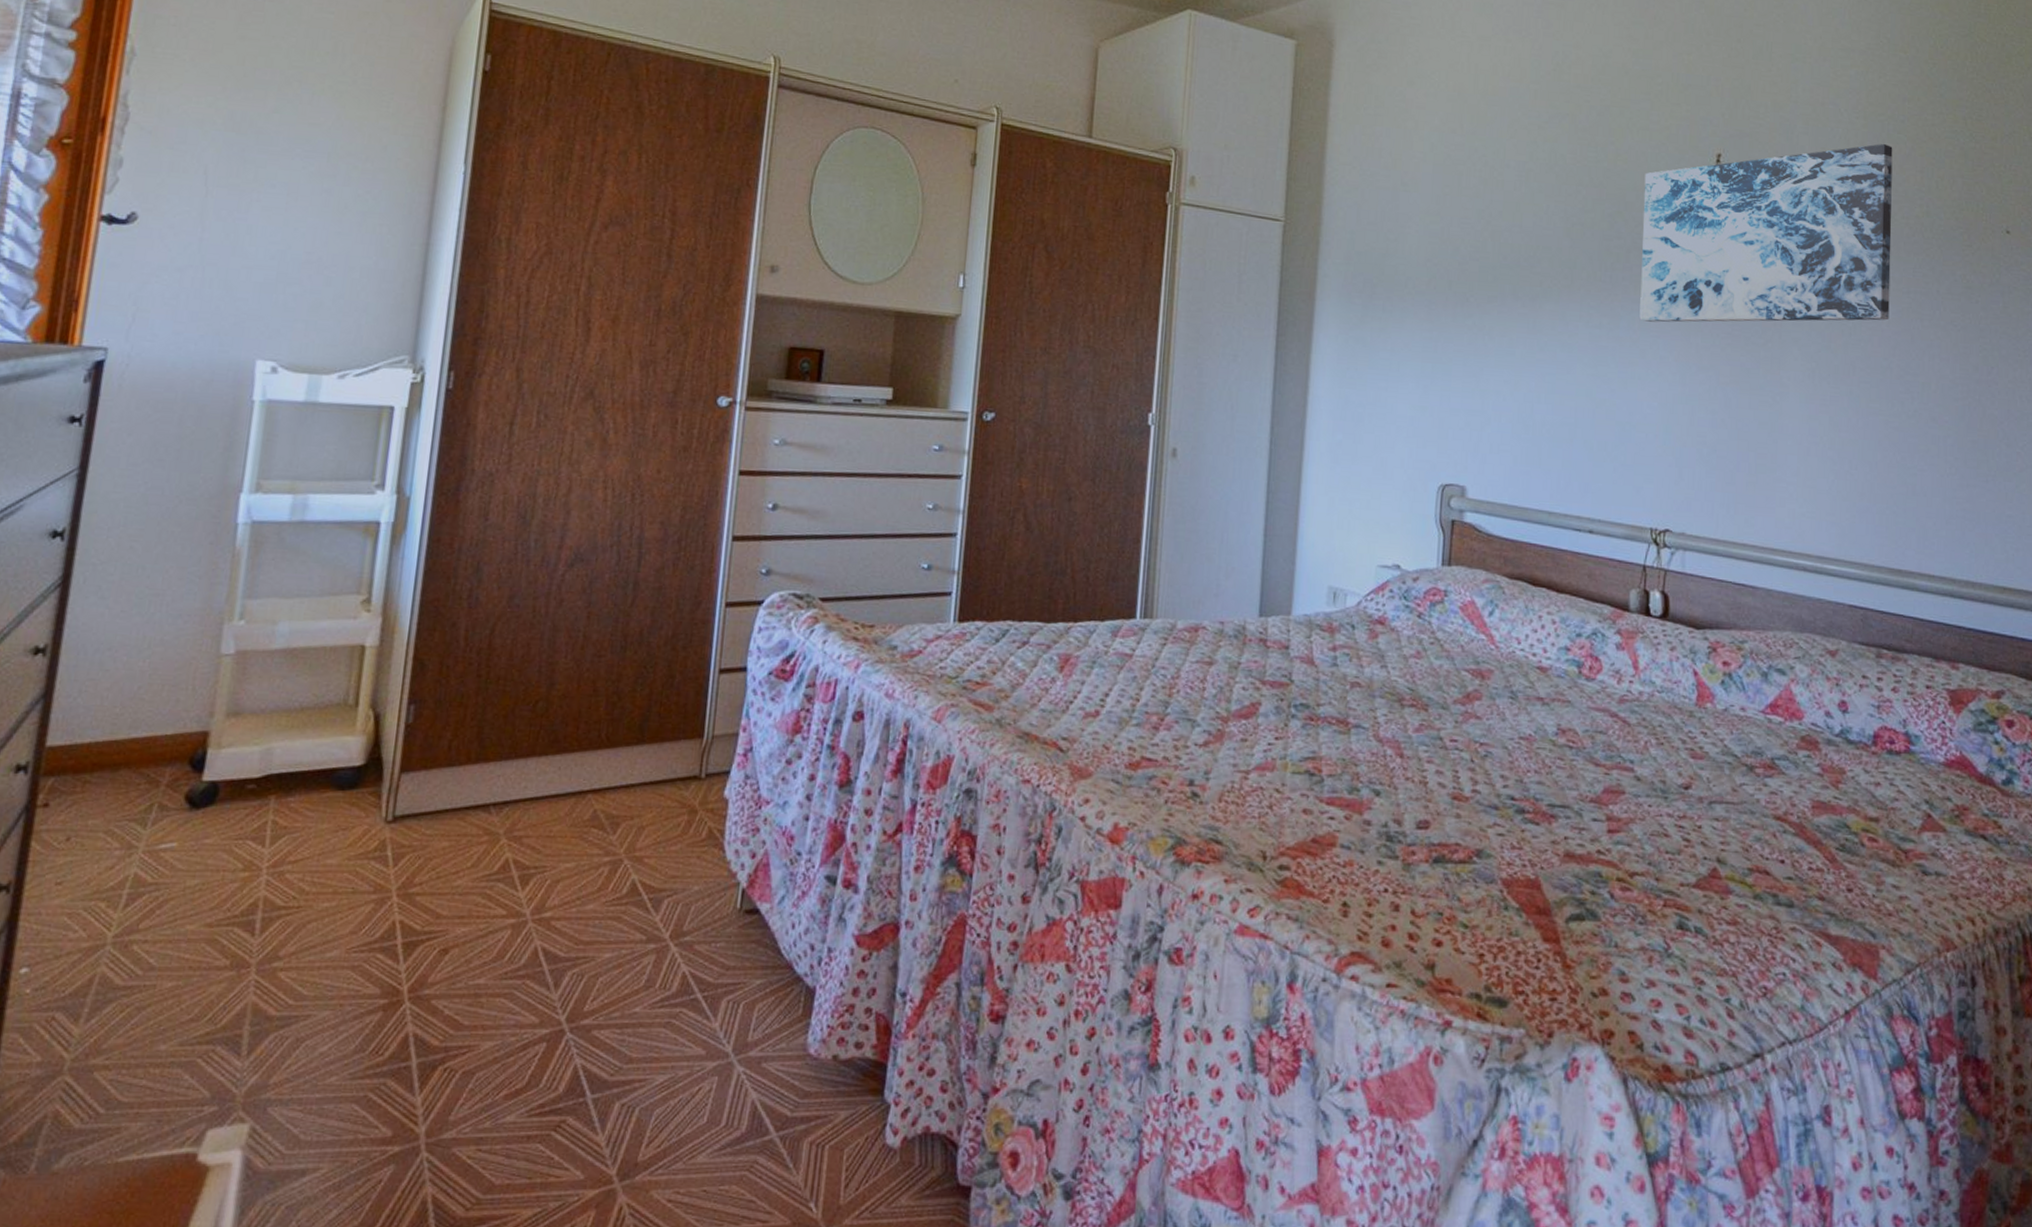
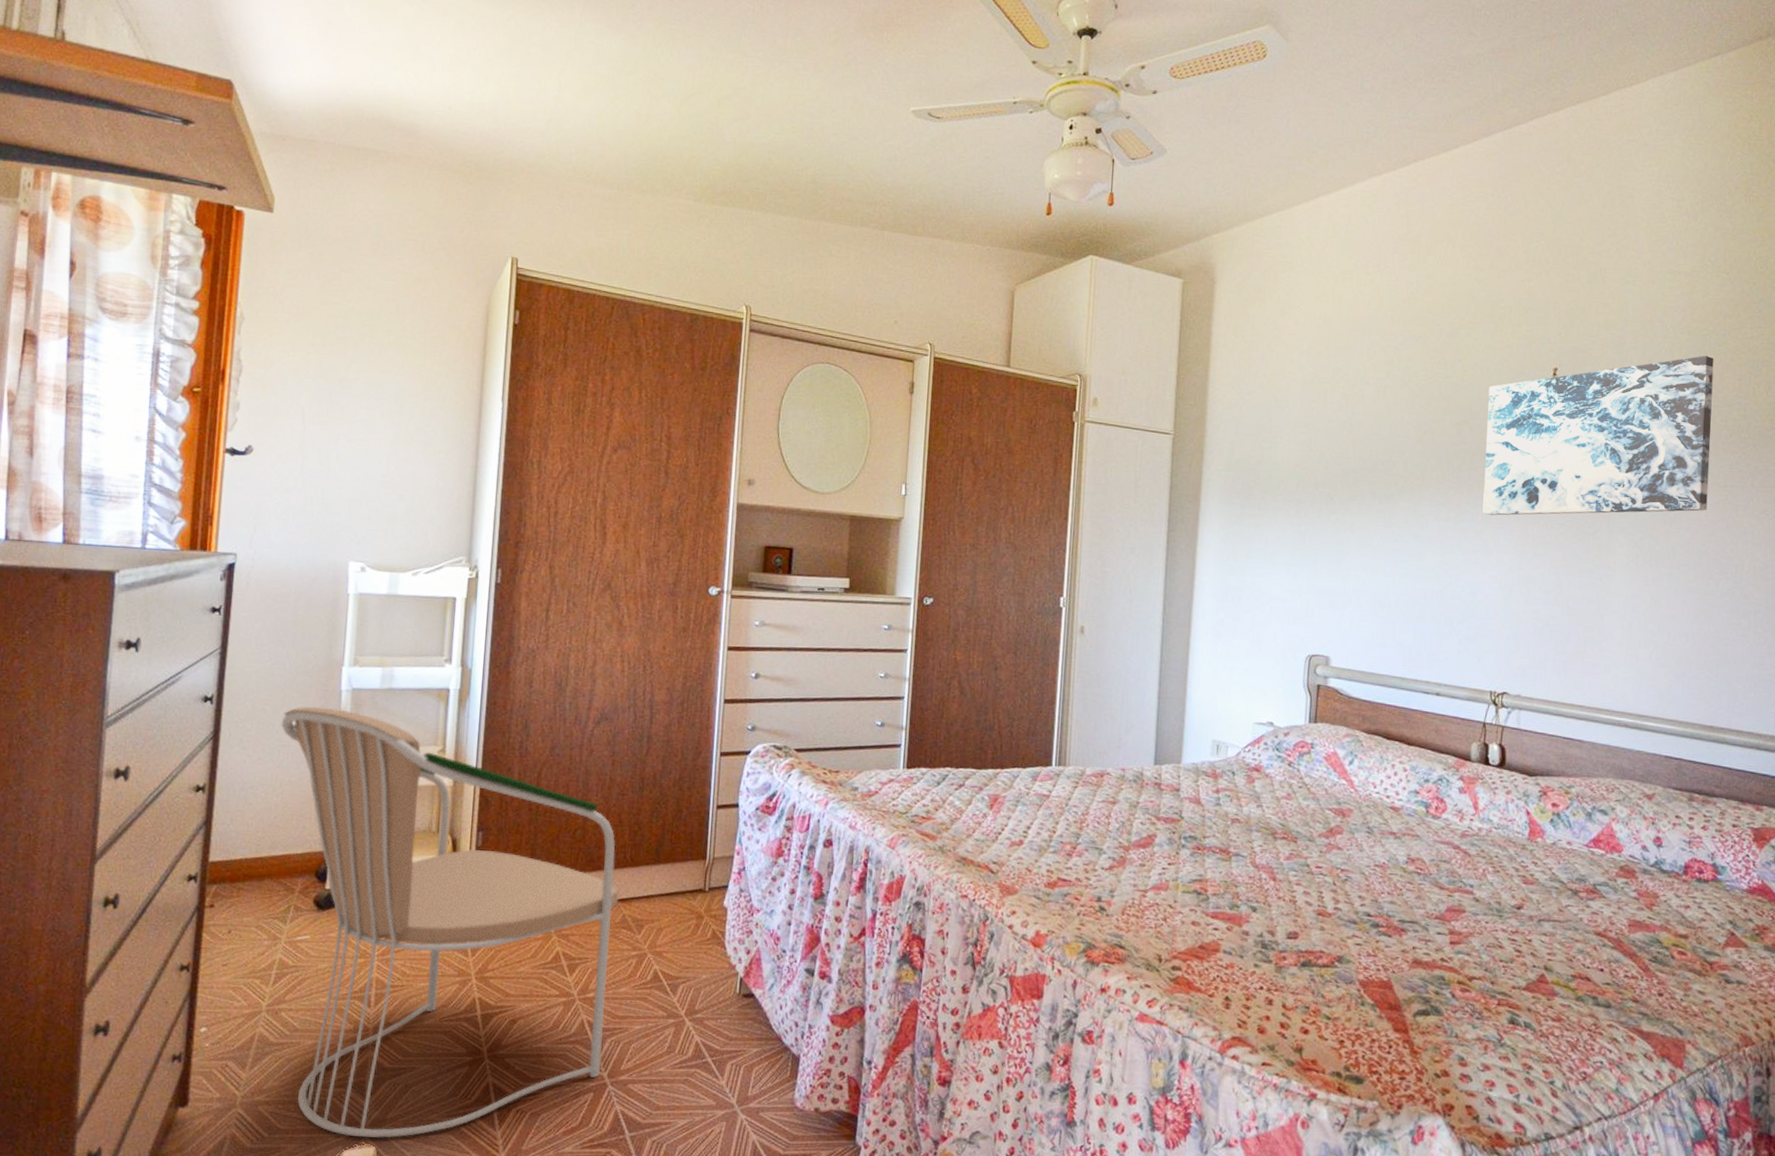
armchair: none [148,544,590,1111] -> present [281,706,619,1138]

